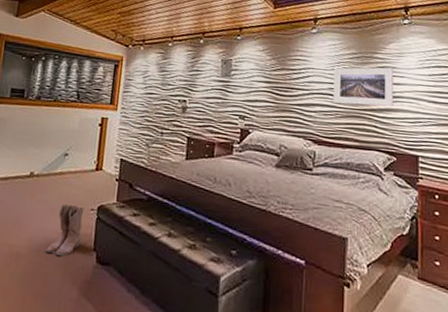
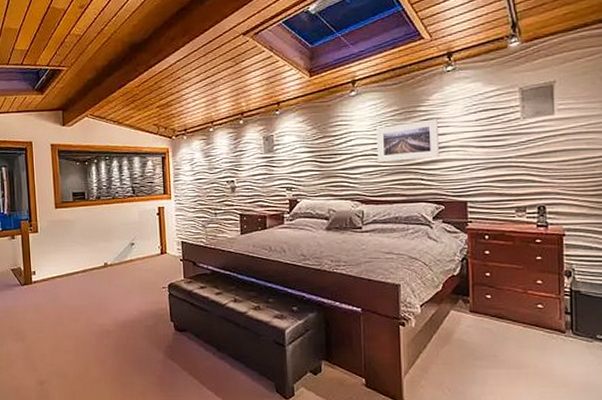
boots: present [45,203,84,257] -> none [129,285,158,329]

